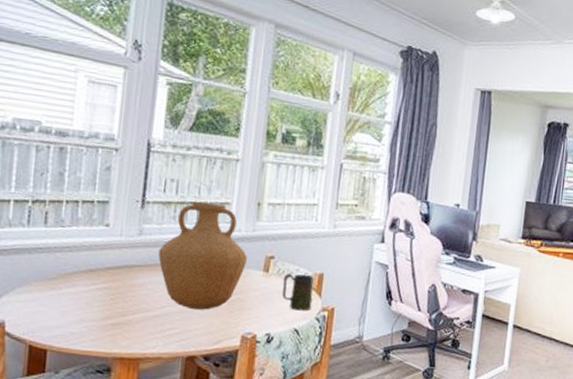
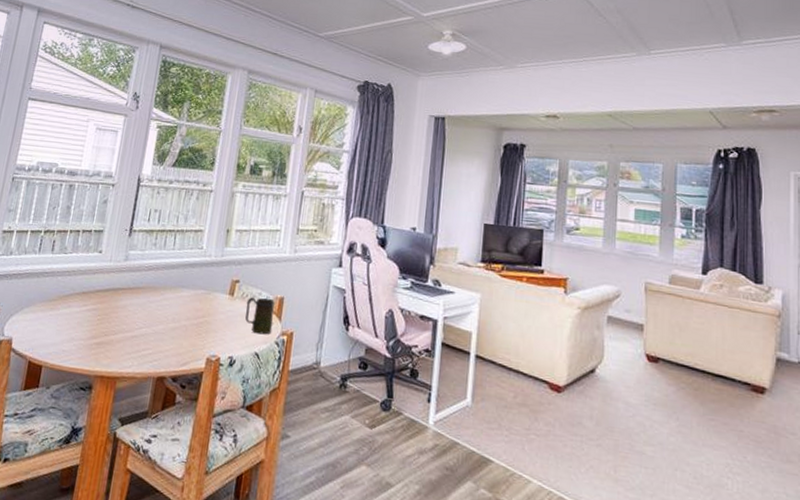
vase: present [158,202,247,310] -> none [139,230,215,332]

